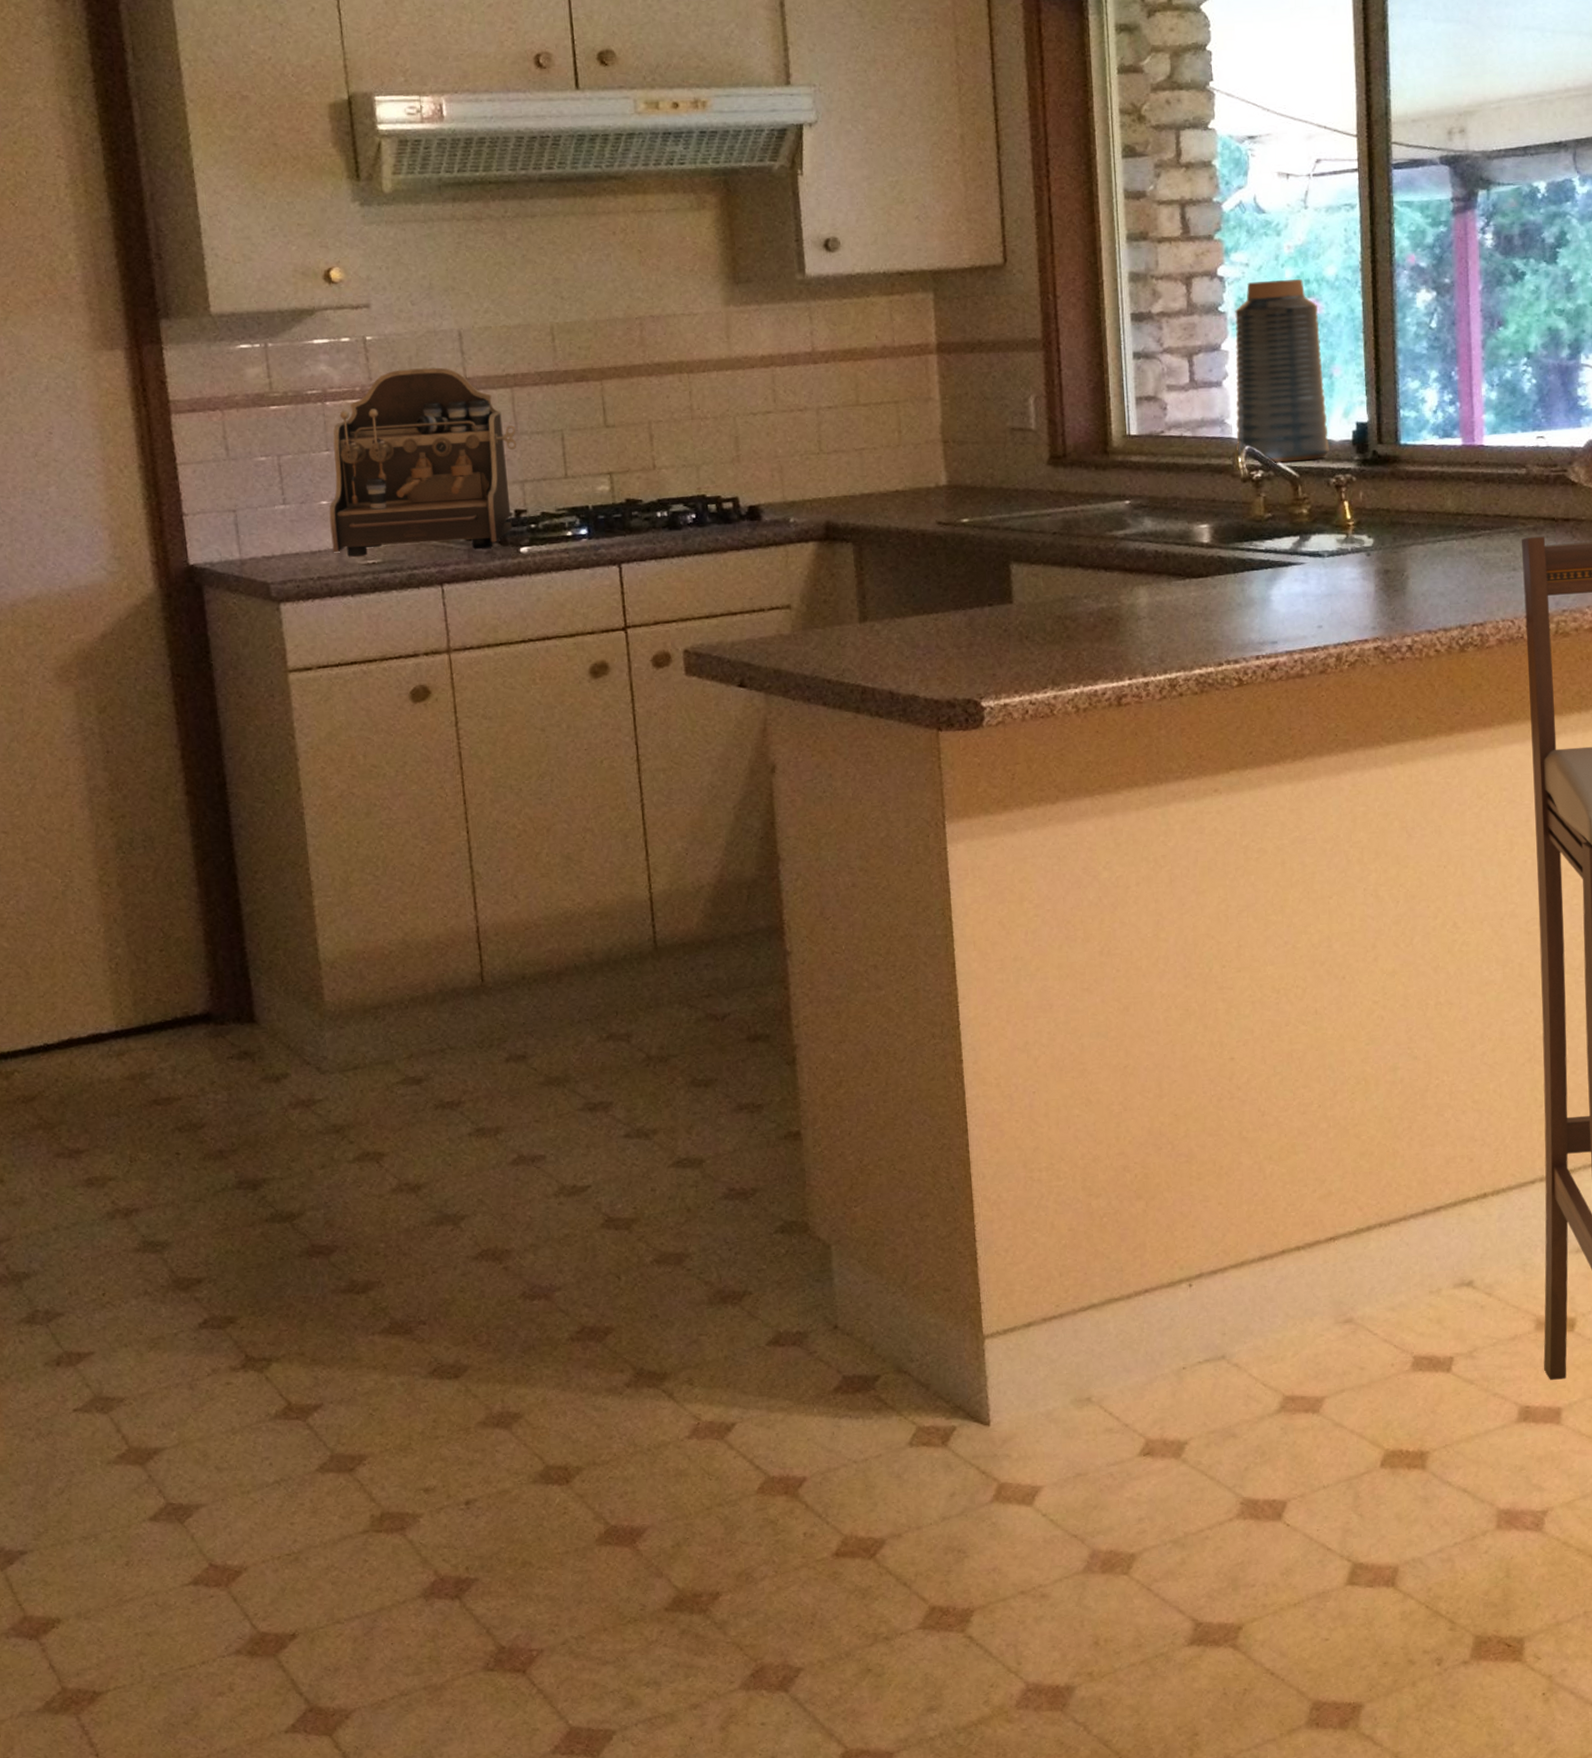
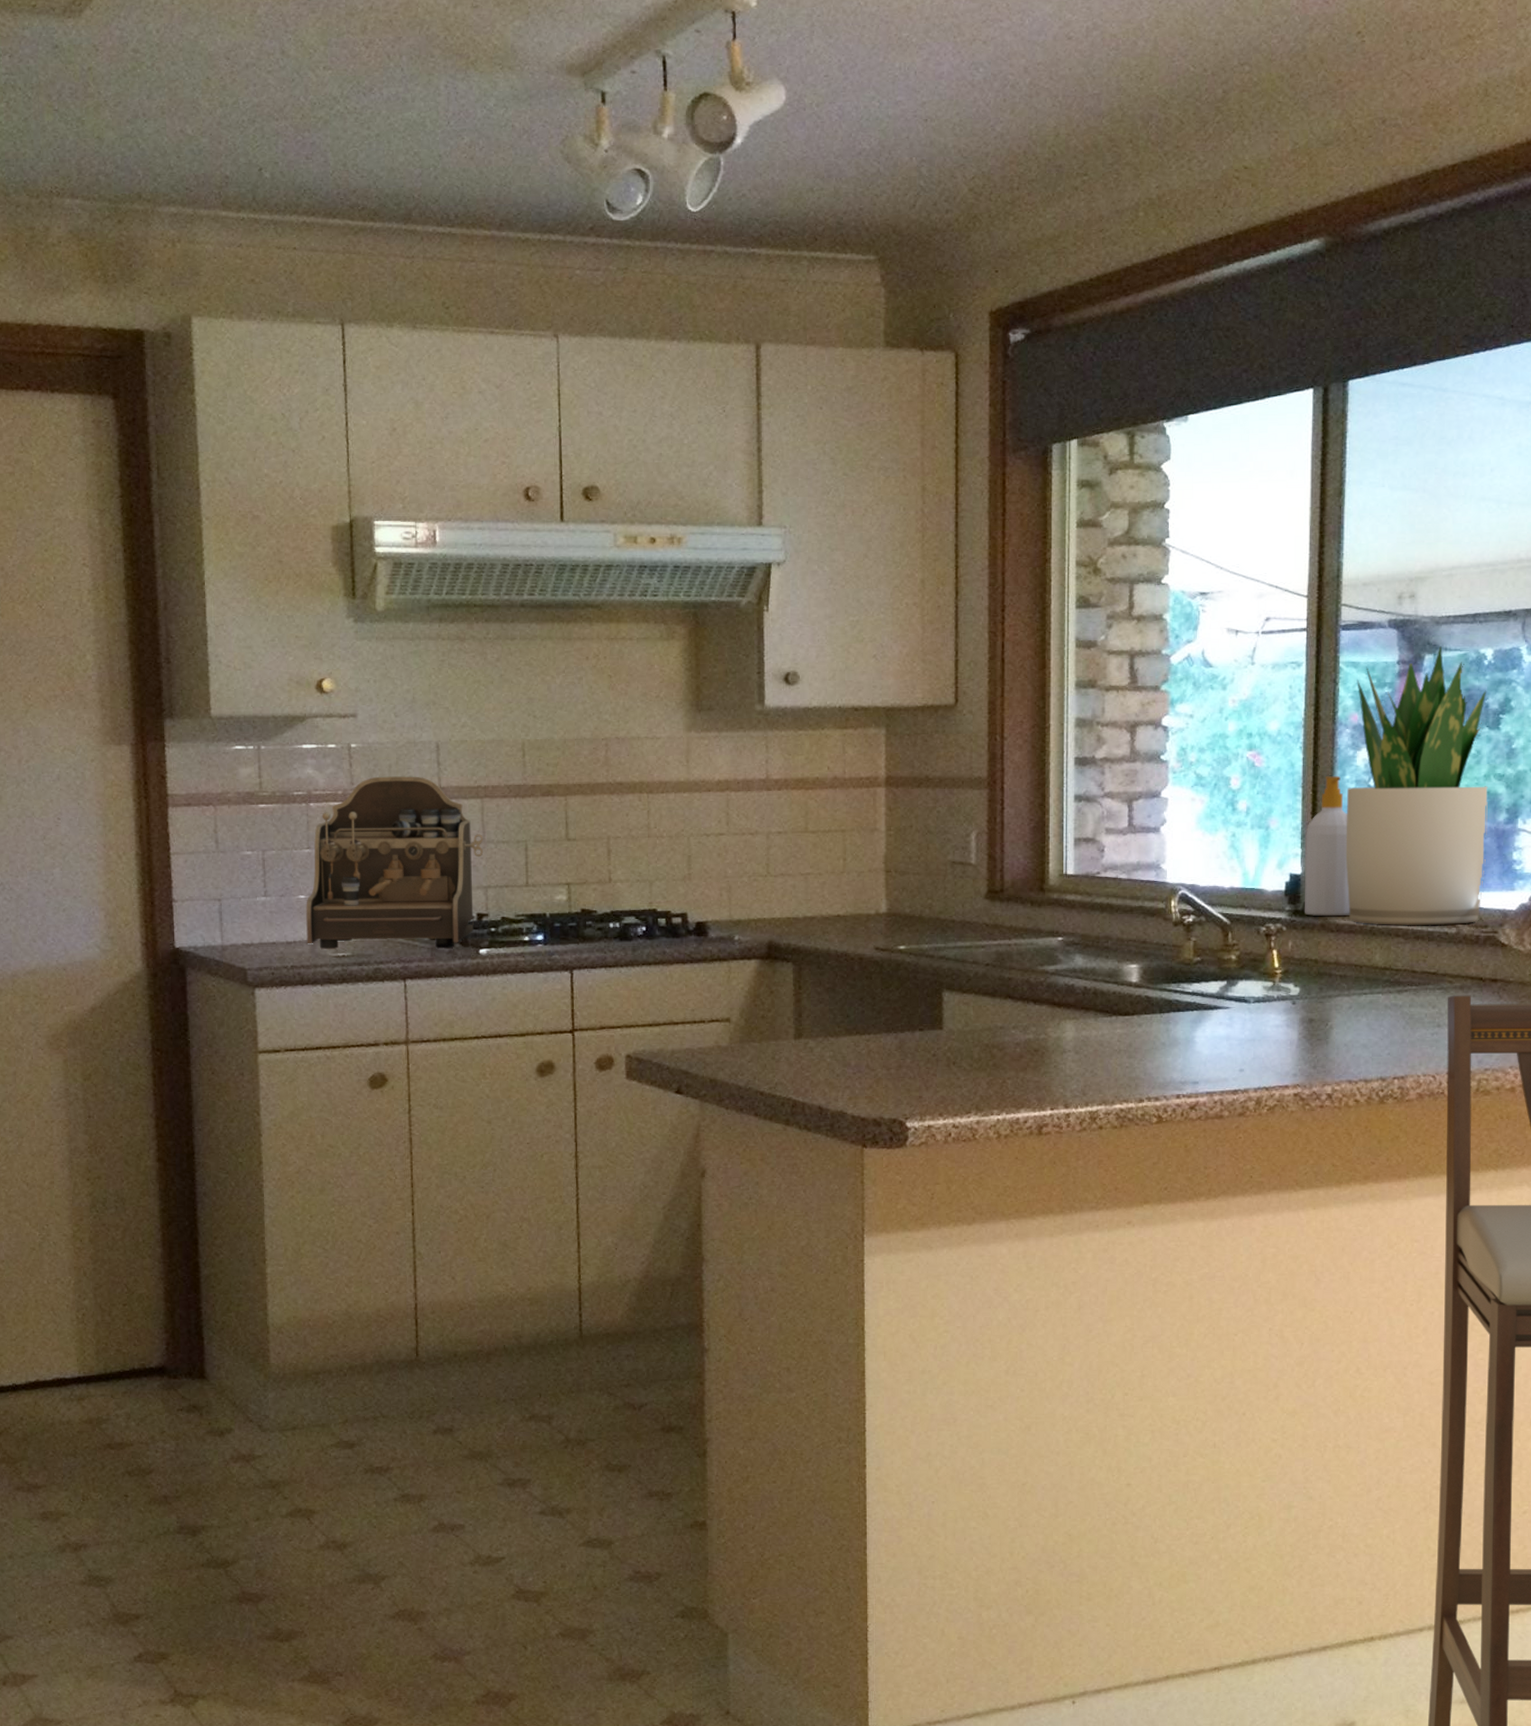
vase: present [1235,279,1329,463] -> none [1169,733,1262,909]
soap bottle: none [1370,319,1420,464] -> present [1305,776,1351,917]
planter: none [1408,181,1551,470] -> present [1345,646,1488,926]

